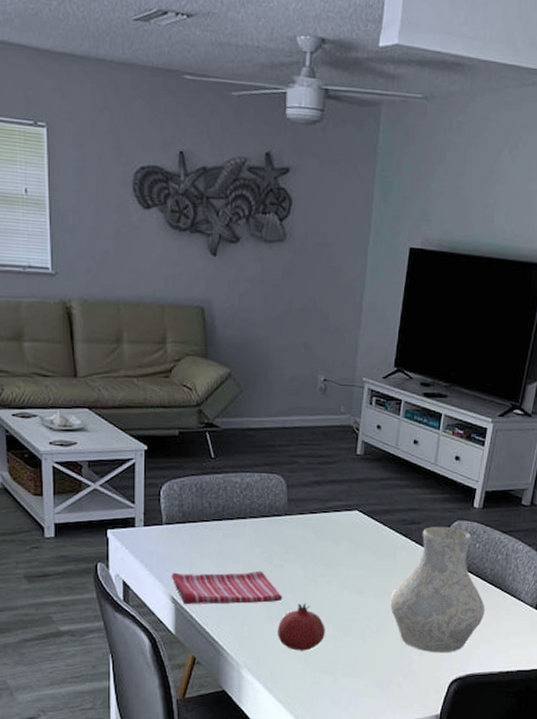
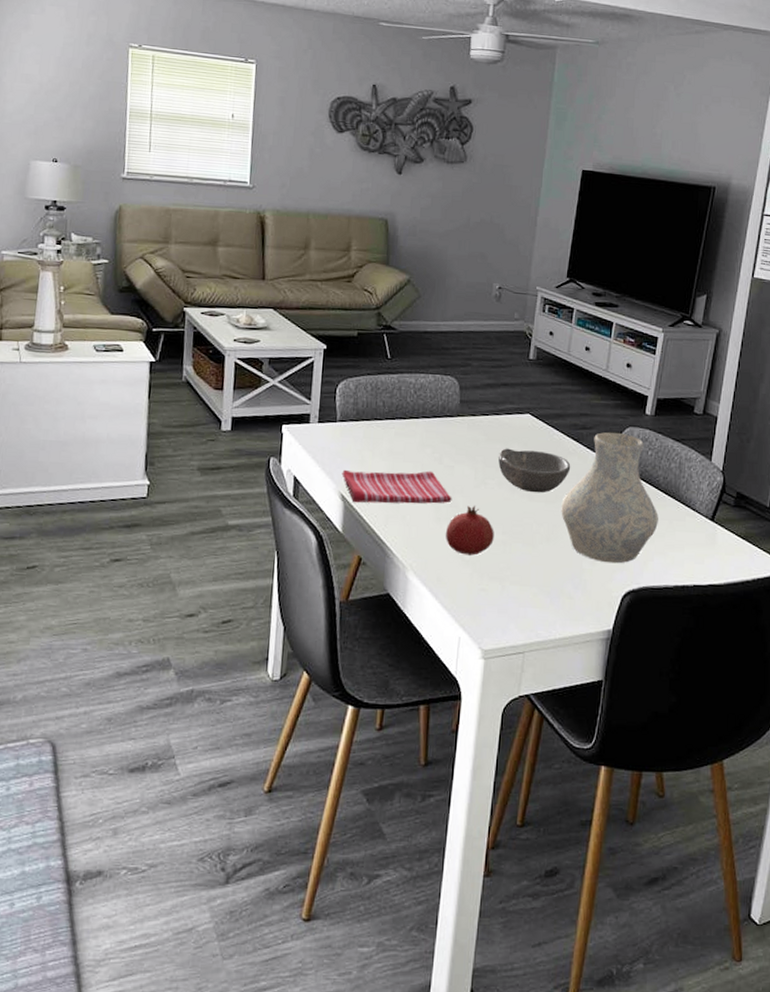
bowl: none [327,545,400,589] -> present [497,448,571,493]

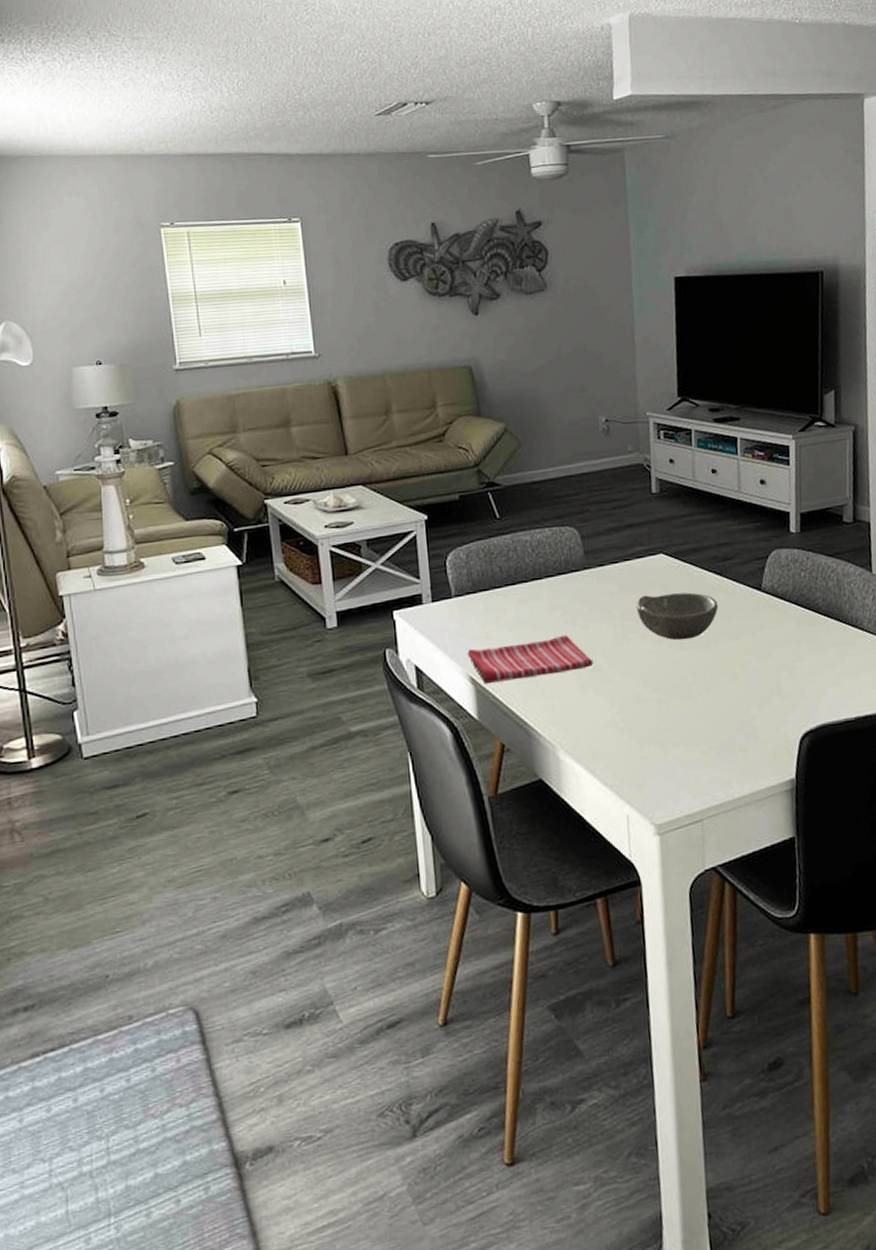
fruit: present [445,505,494,556] -> none [592,665,647,722]
vase: present [561,431,658,564] -> none [715,557,826,705]

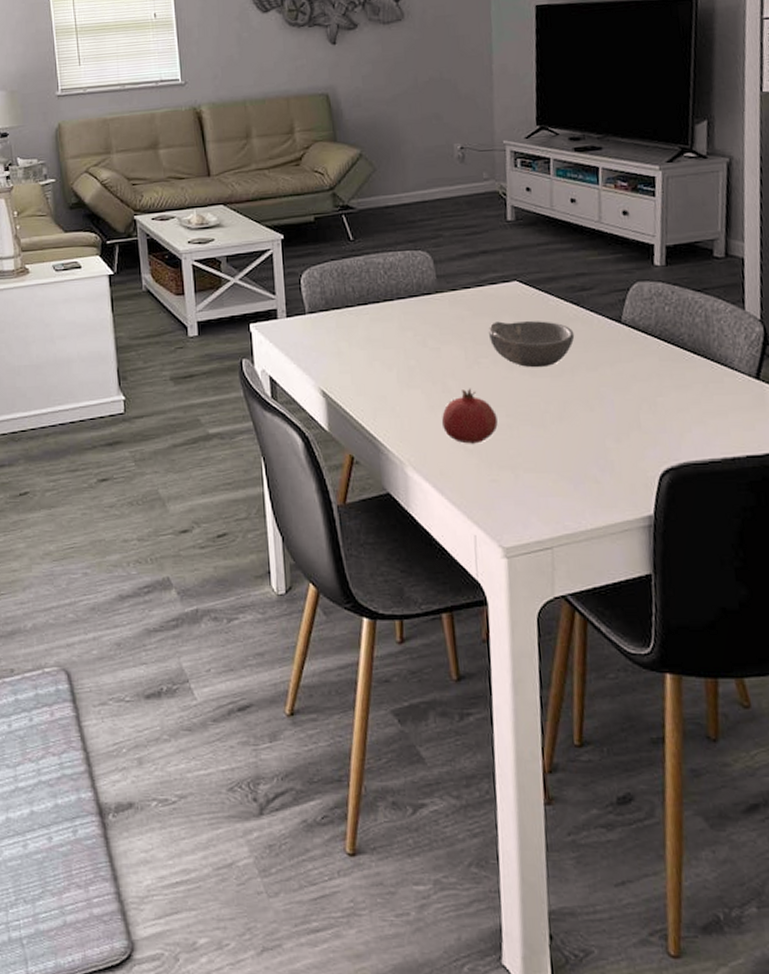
dish towel: present [467,634,594,684] -> none [319,355,444,399]
fruit: none [592,665,647,722] -> present [441,388,498,444]

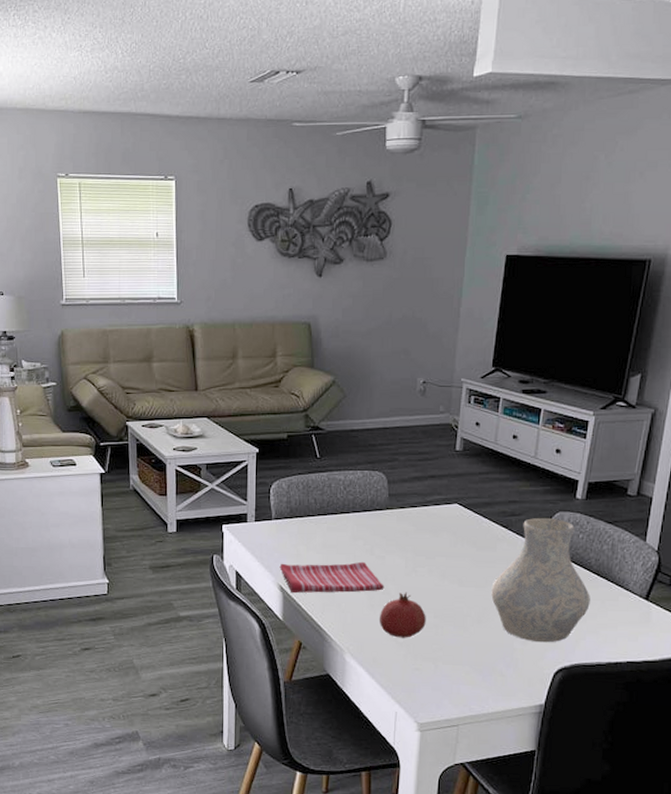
dish towel: none [319,355,444,399] -> present [279,561,385,594]
bowl: present [487,320,575,368] -> none [427,537,500,579]
vase: none [570,289,691,439] -> present [491,517,590,643]

